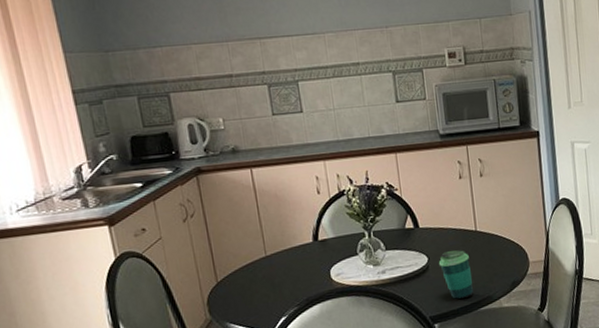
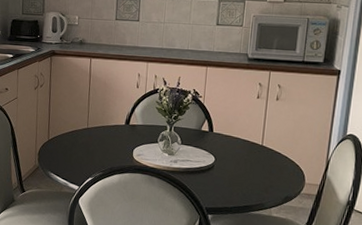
cup: present [438,250,473,299] -> none [223,157,251,200]

